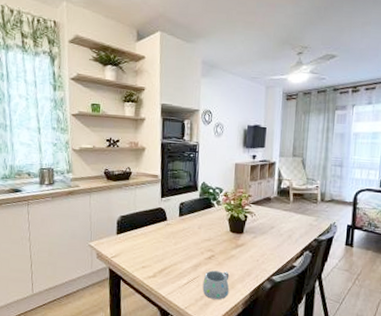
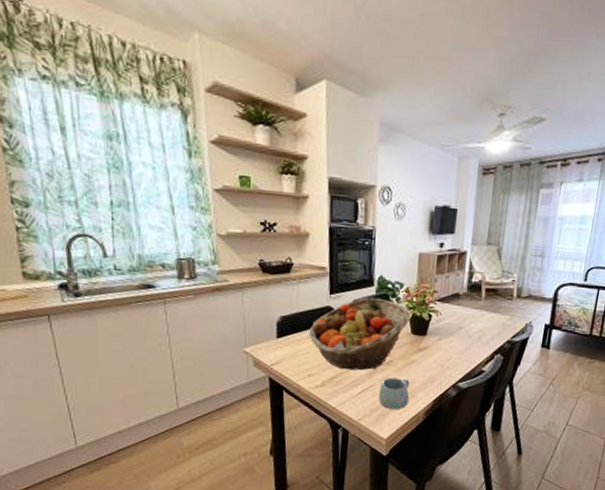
fruit basket: none [143,200,229,264] -> present [309,297,411,371]

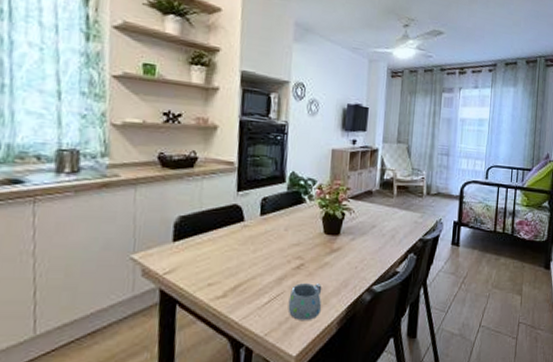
fruit basket: present [309,297,411,371] -> none [211,194,323,277]

